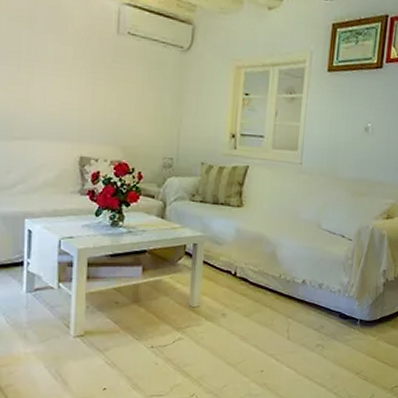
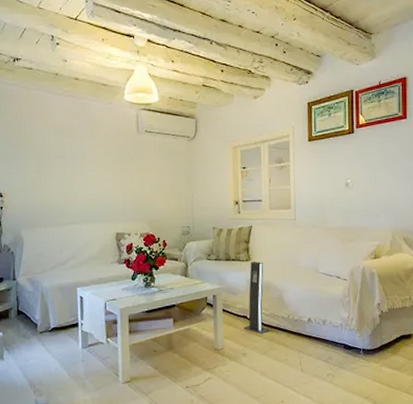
speaker: none [226,207,258,293] -> present [244,261,271,334]

